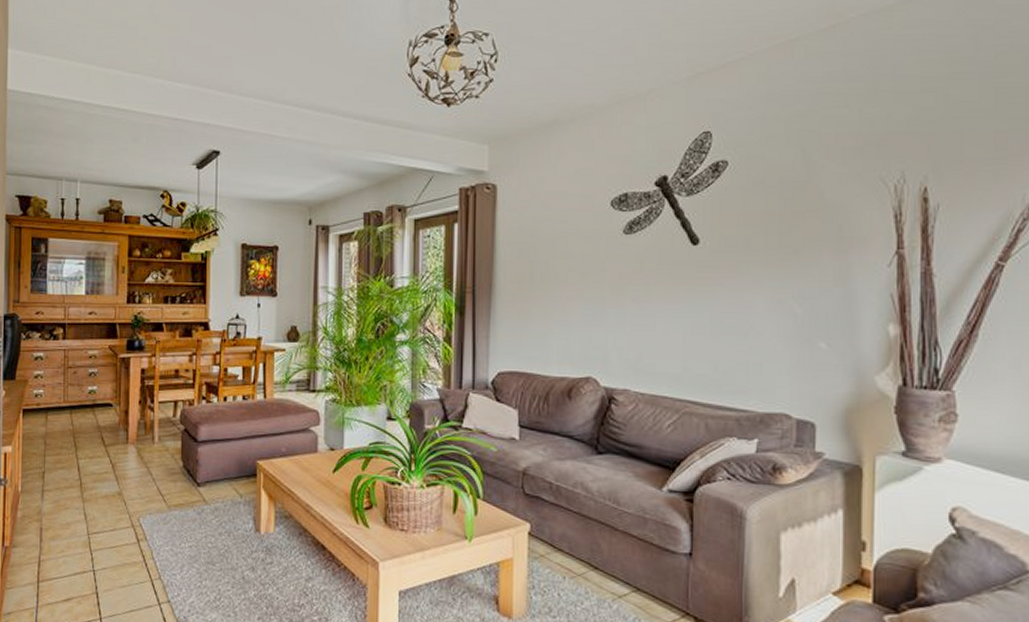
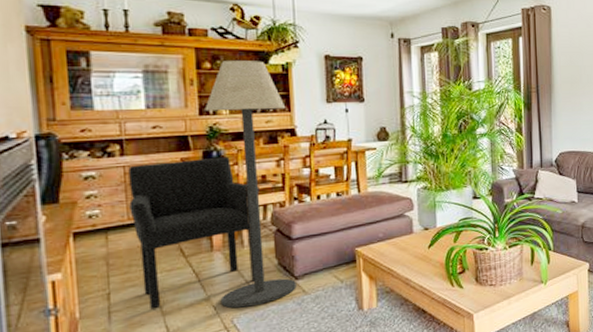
armchair: none [66,347,172,494] -> present [128,156,260,310]
floor lamp: none [130,247,202,508] -> present [205,59,297,309]

